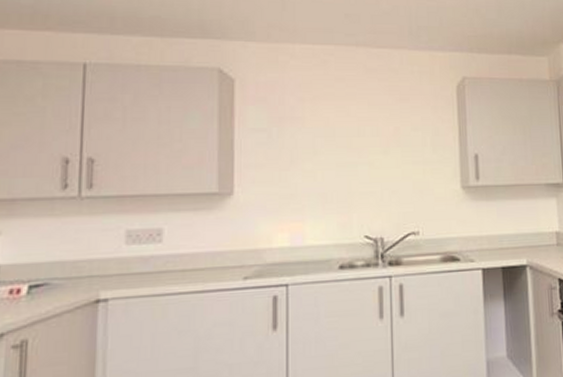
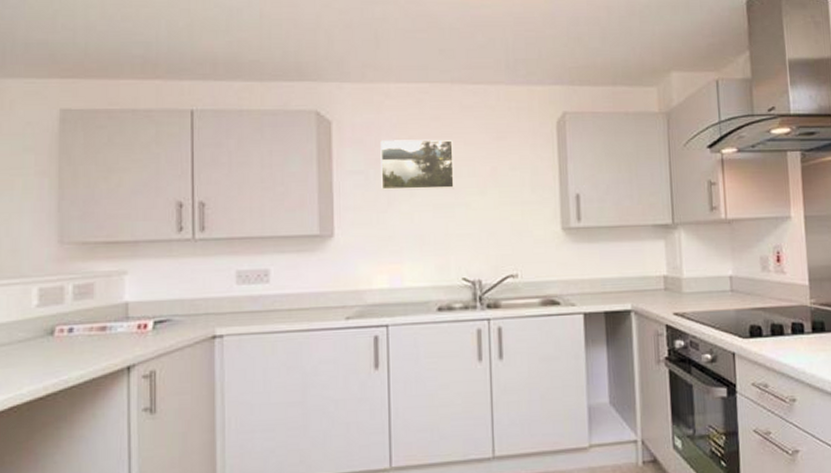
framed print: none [284,99,358,149] -> present [380,139,454,191]

